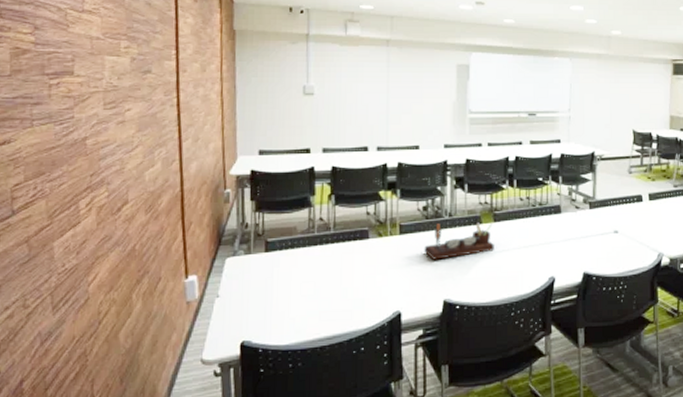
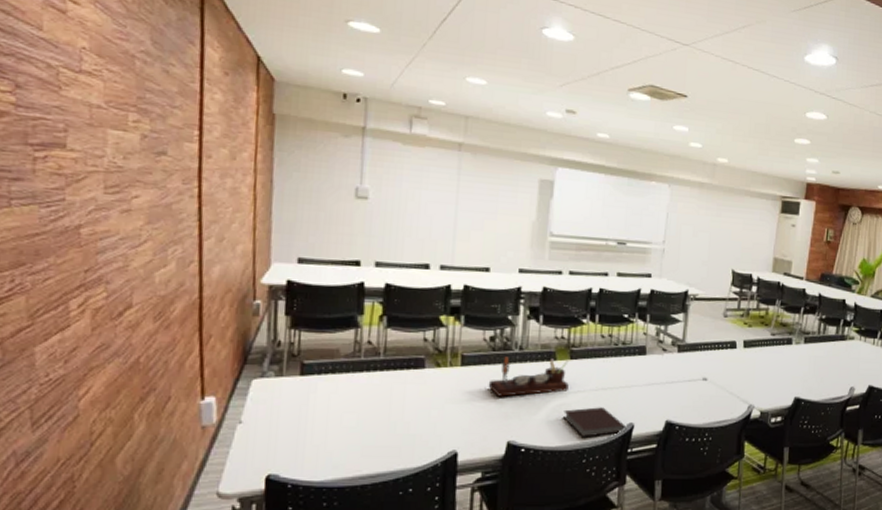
notebook: none [491,264,548,292] -> present [563,407,627,437]

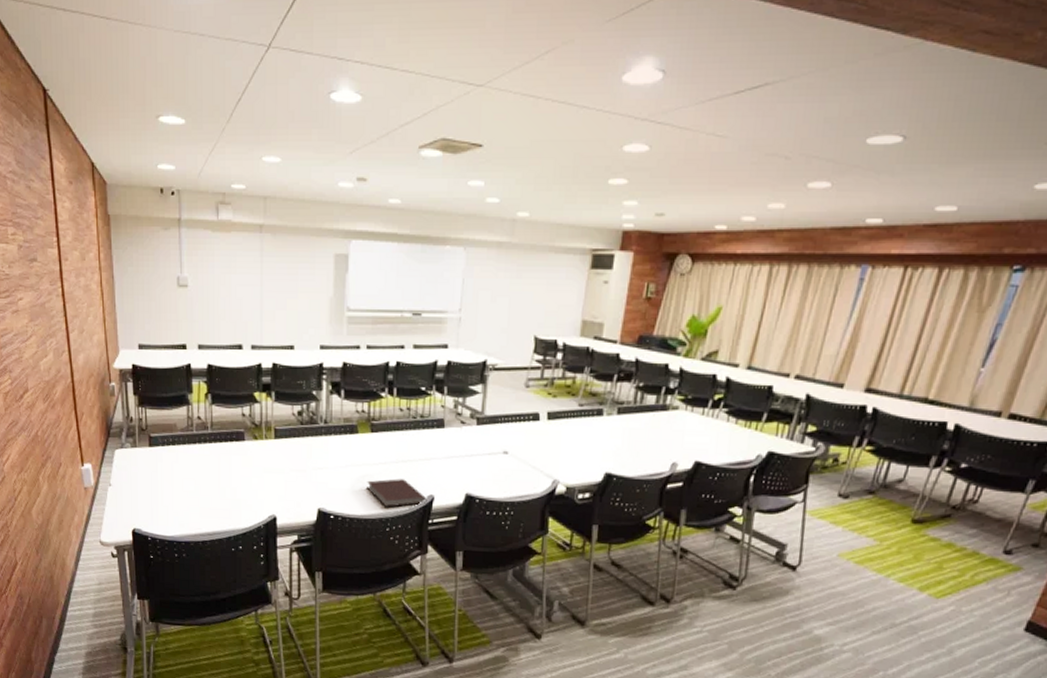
desk organizer: present [488,357,569,397] -> none [298,430,371,468]

